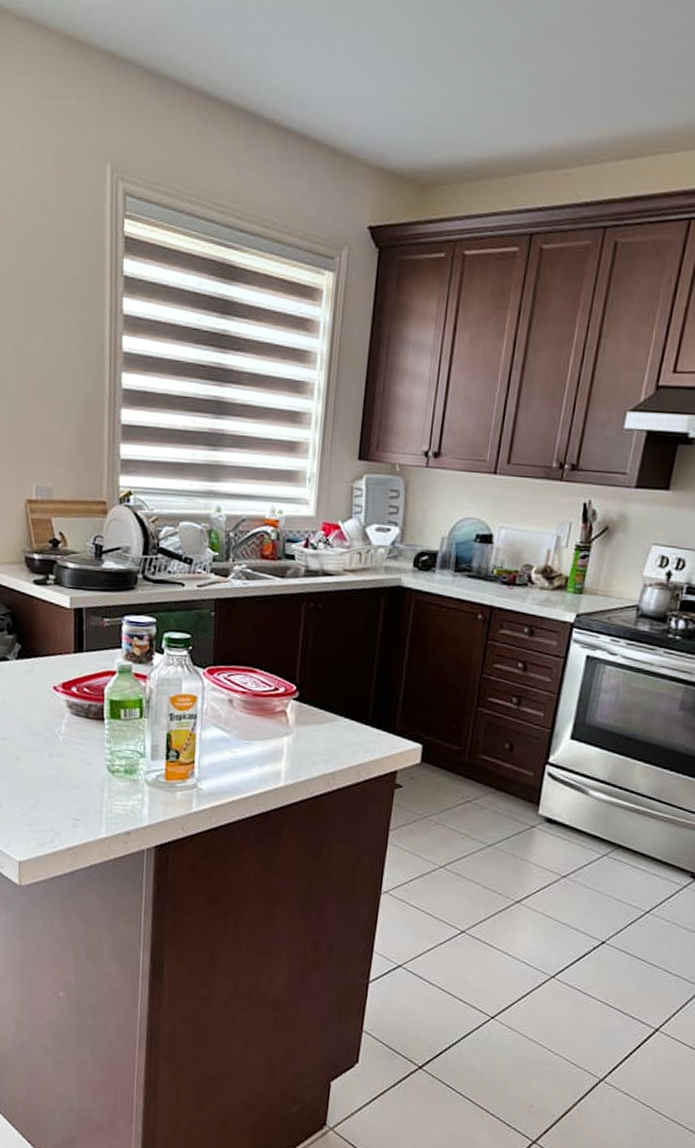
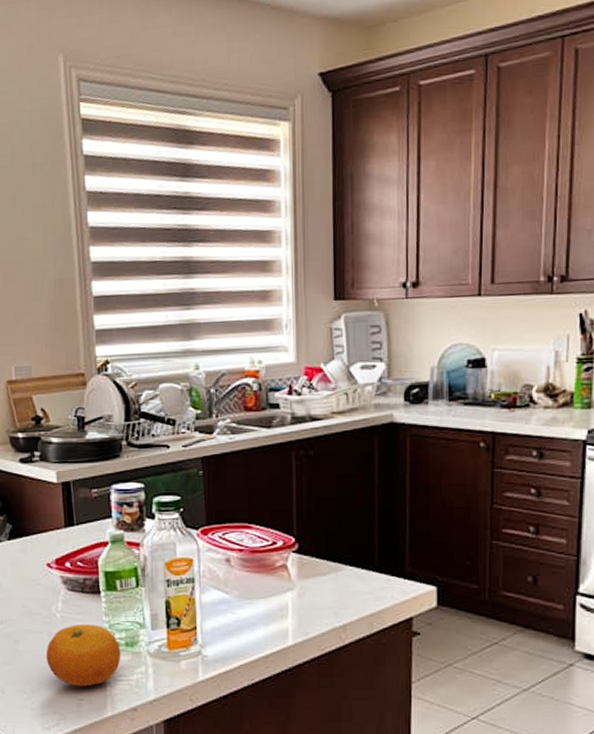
fruit: none [46,748,120,808] -> present [46,625,121,687]

